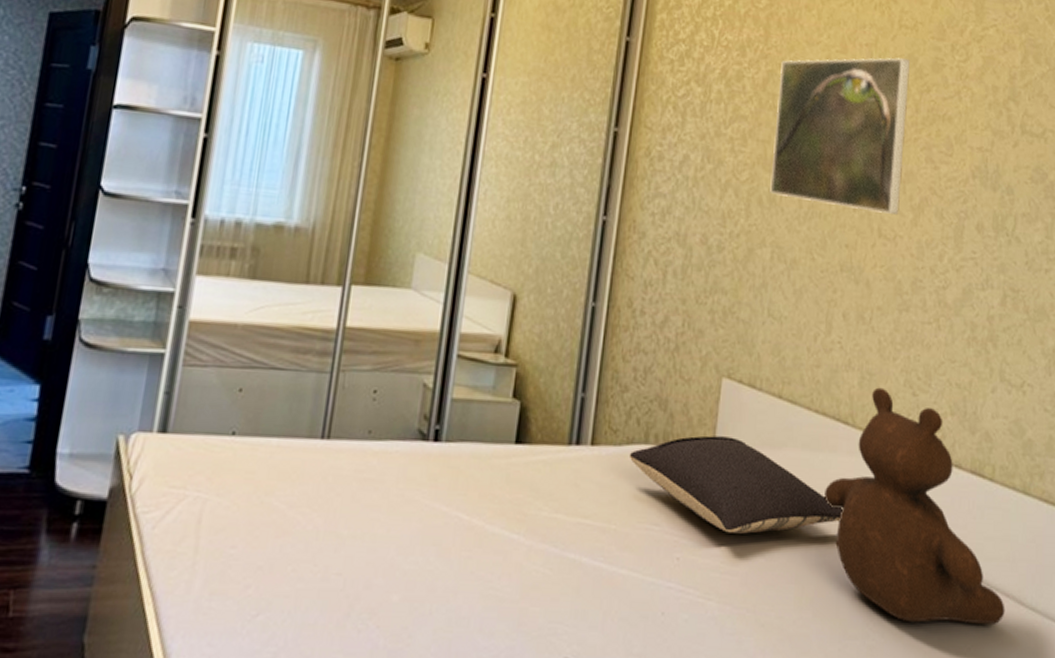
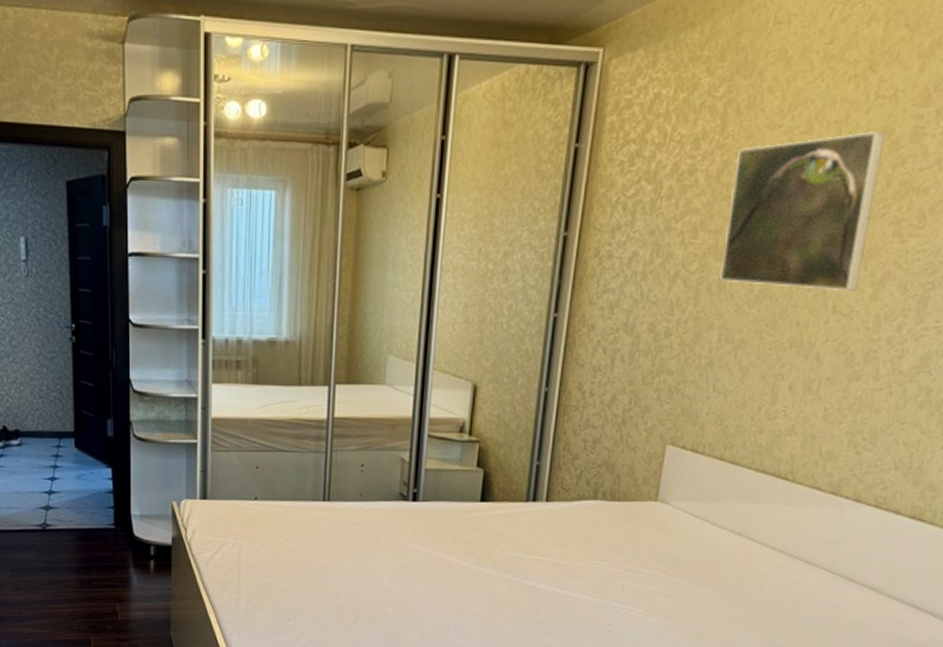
pillow: present [630,435,843,534] -> none [580,492,777,568]
teddy bear: present [824,387,1005,626] -> none [760,448,932,639]

